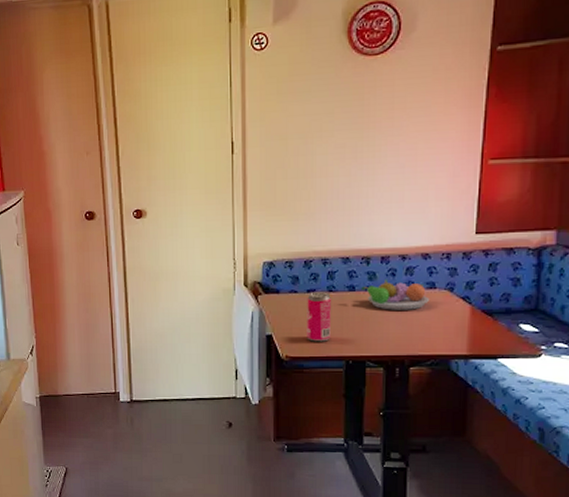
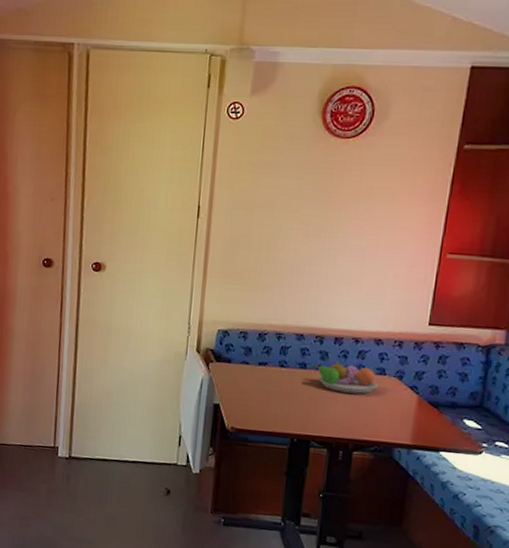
beverage can: present [307,292,331,342] -> none [254,365,282,417]

